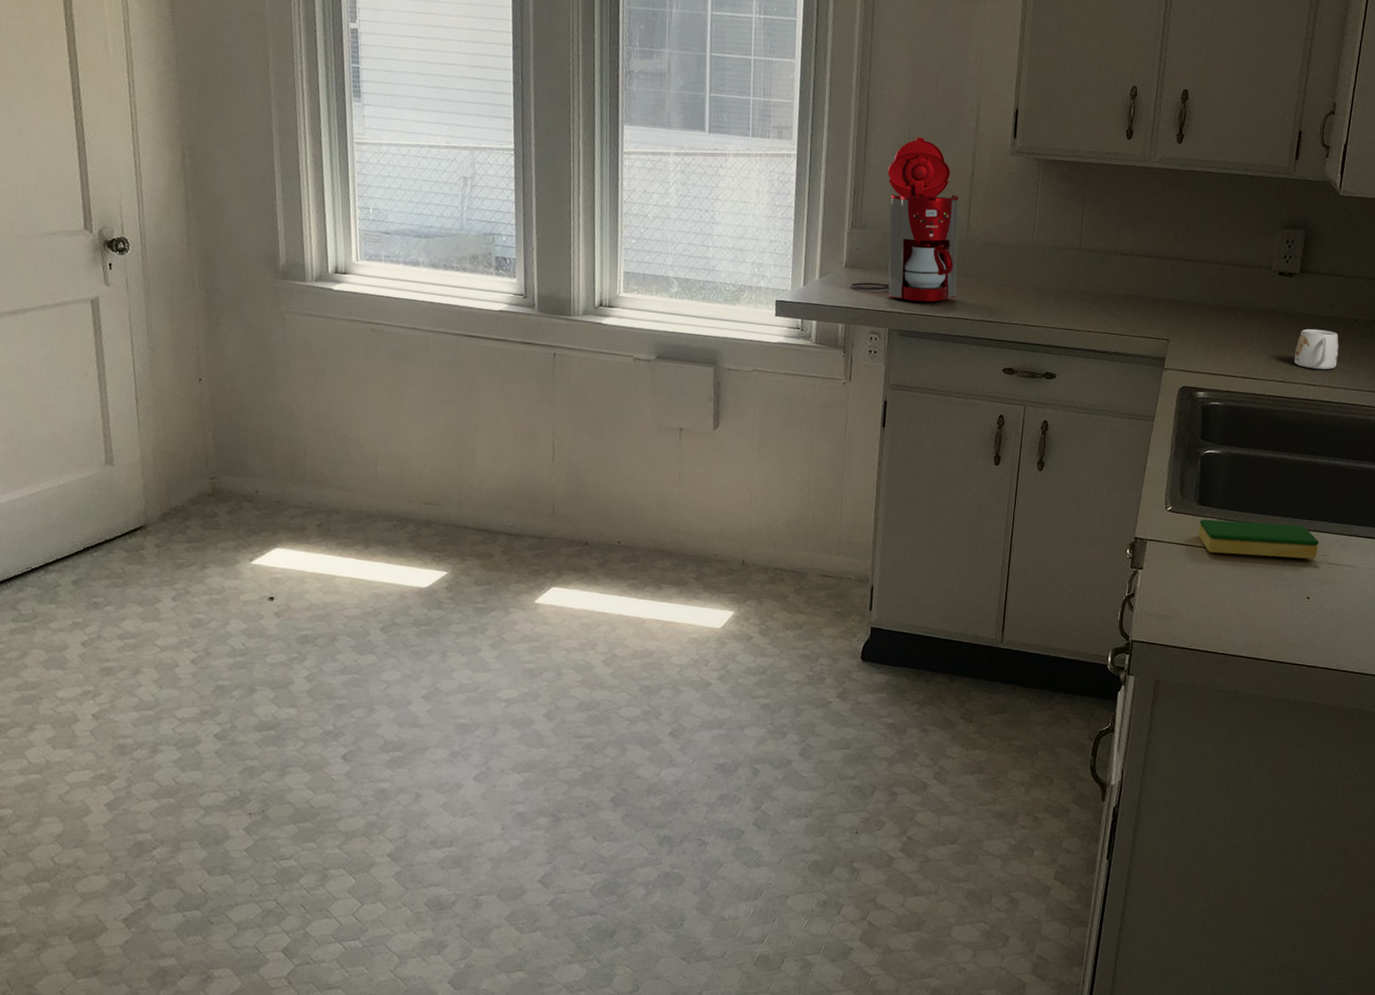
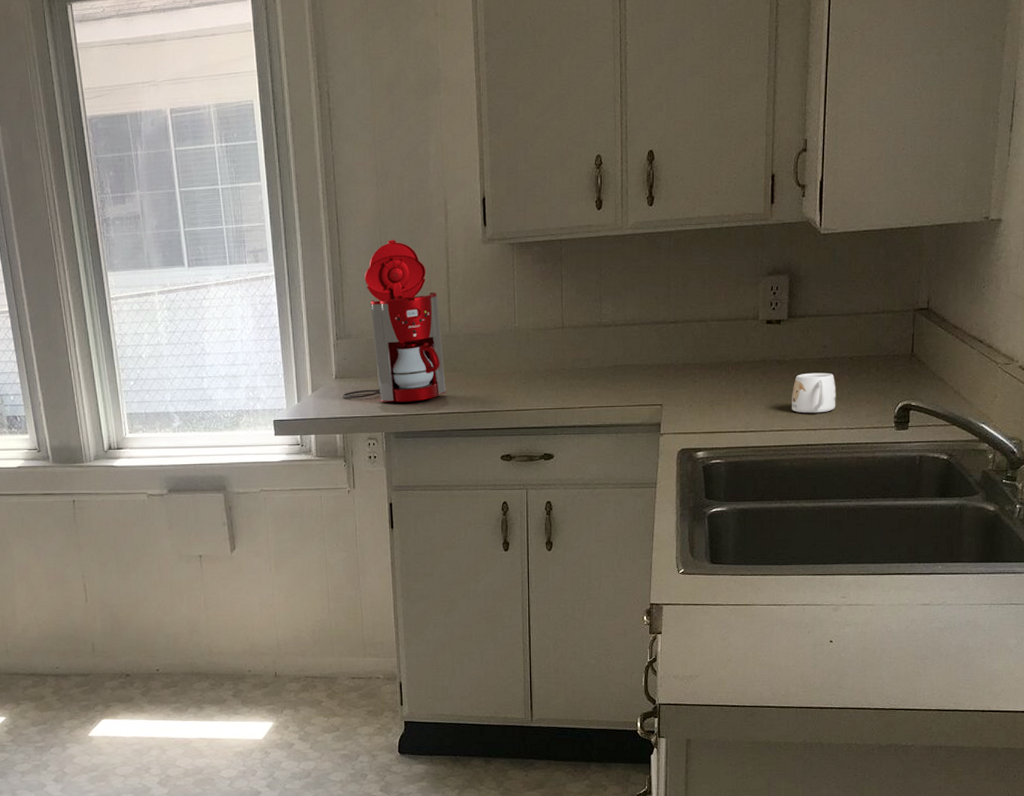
dish sponge: present [1198,519,1320,560] -> none [713,571,837,609]

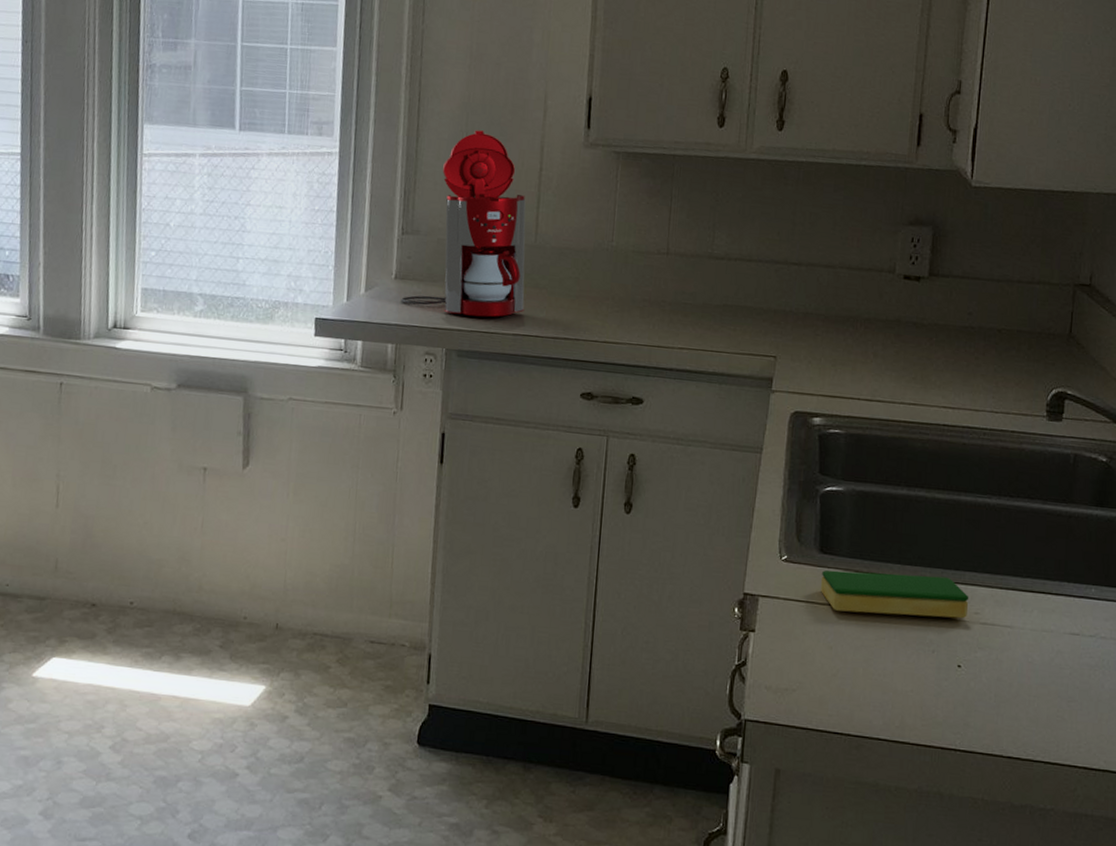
dish sponge: none [713,571,837,609] -> present [821,570,969,619]
mug: present [792,372,836,414] -> none [927,341,981,390]

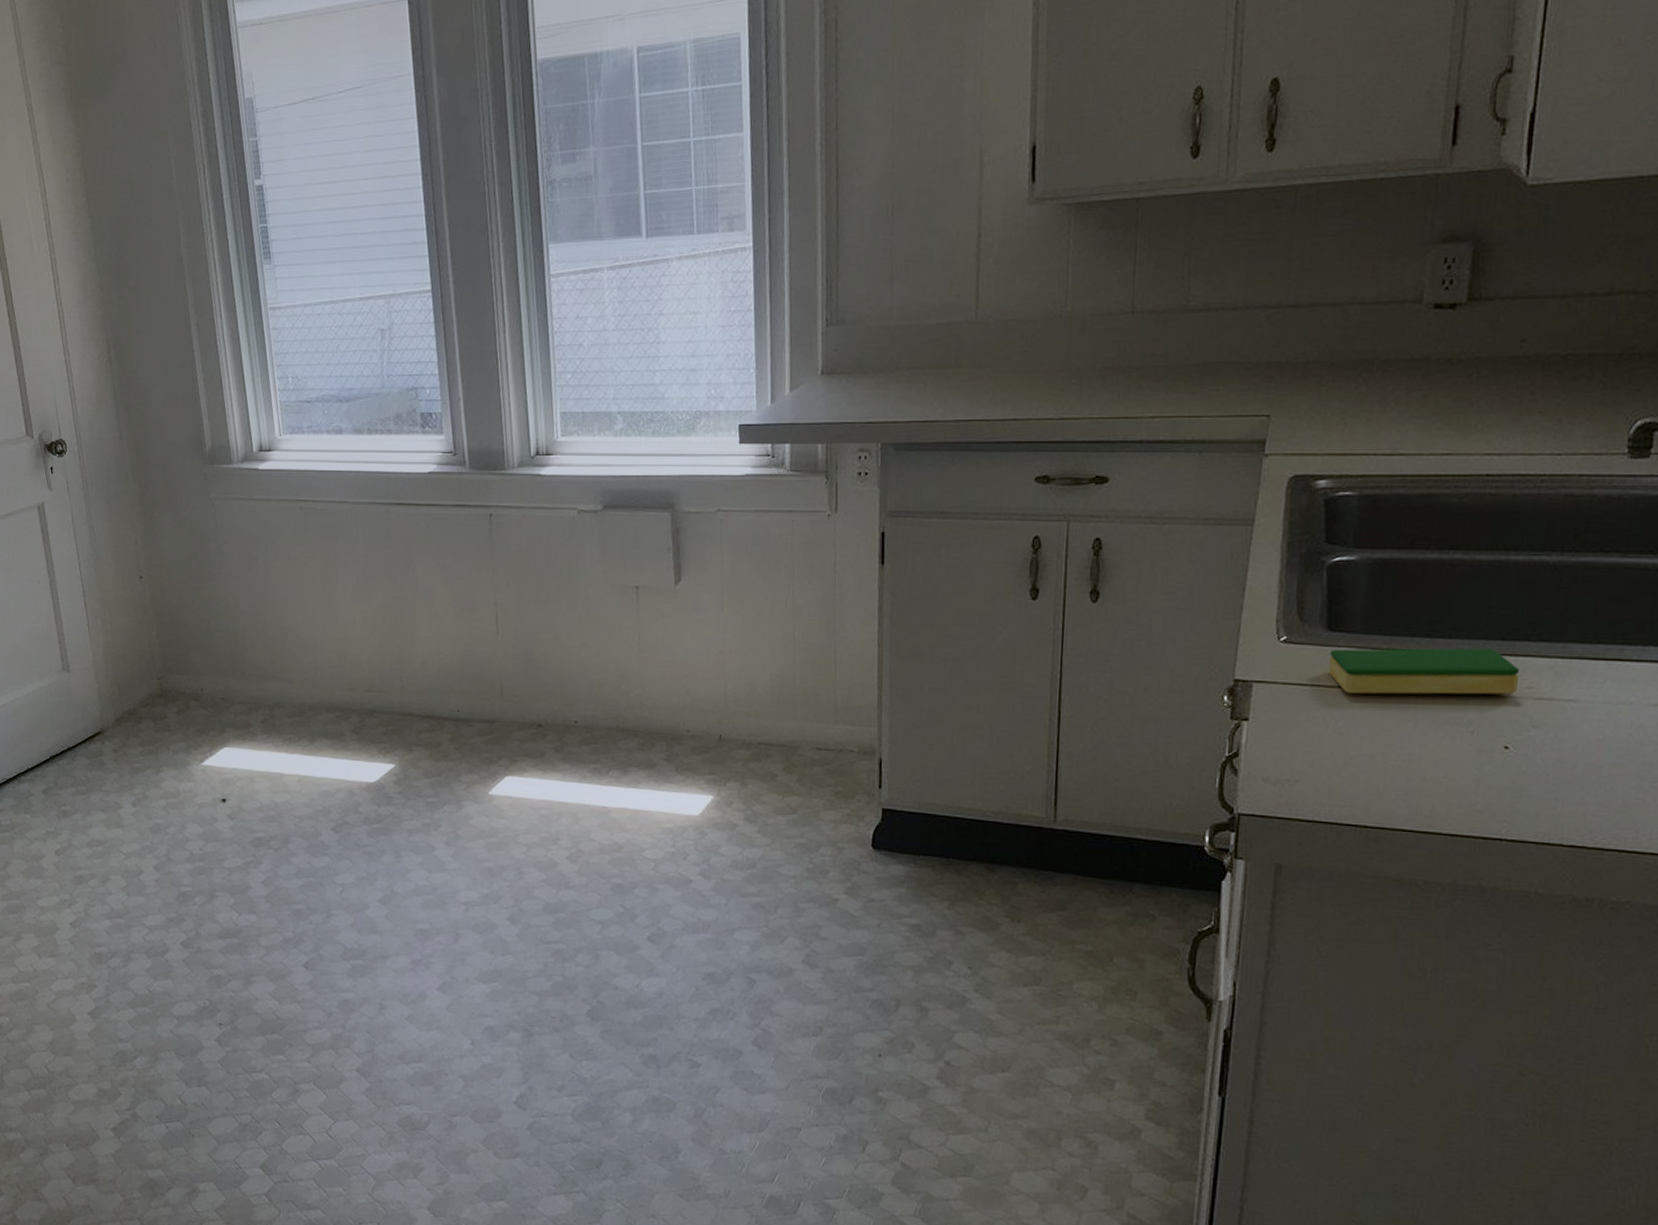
coffee maker: present [401,130,526,317] -> none [829,201,968,405]

